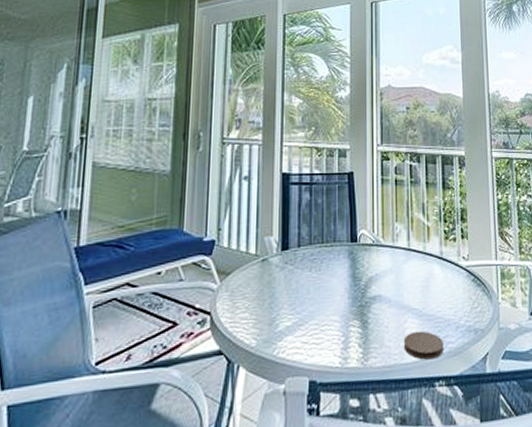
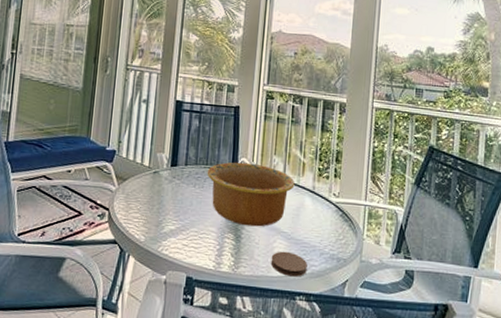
bowl: none [323,234,421,308] -> present [207,162,295,227]

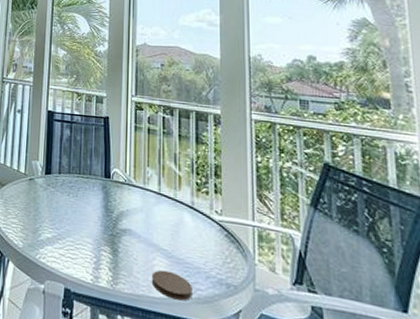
bowl: present [207,162,295,227] -> none [80,172,171,242]

